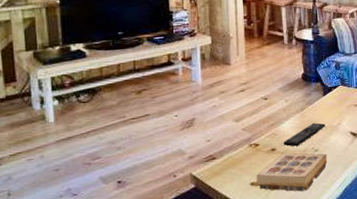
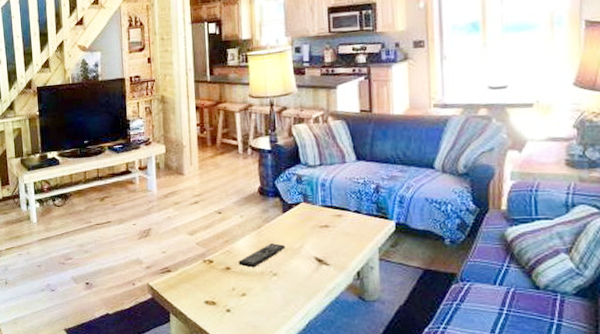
book: present [256,152,328,192] -> none [210,273,288,318]

